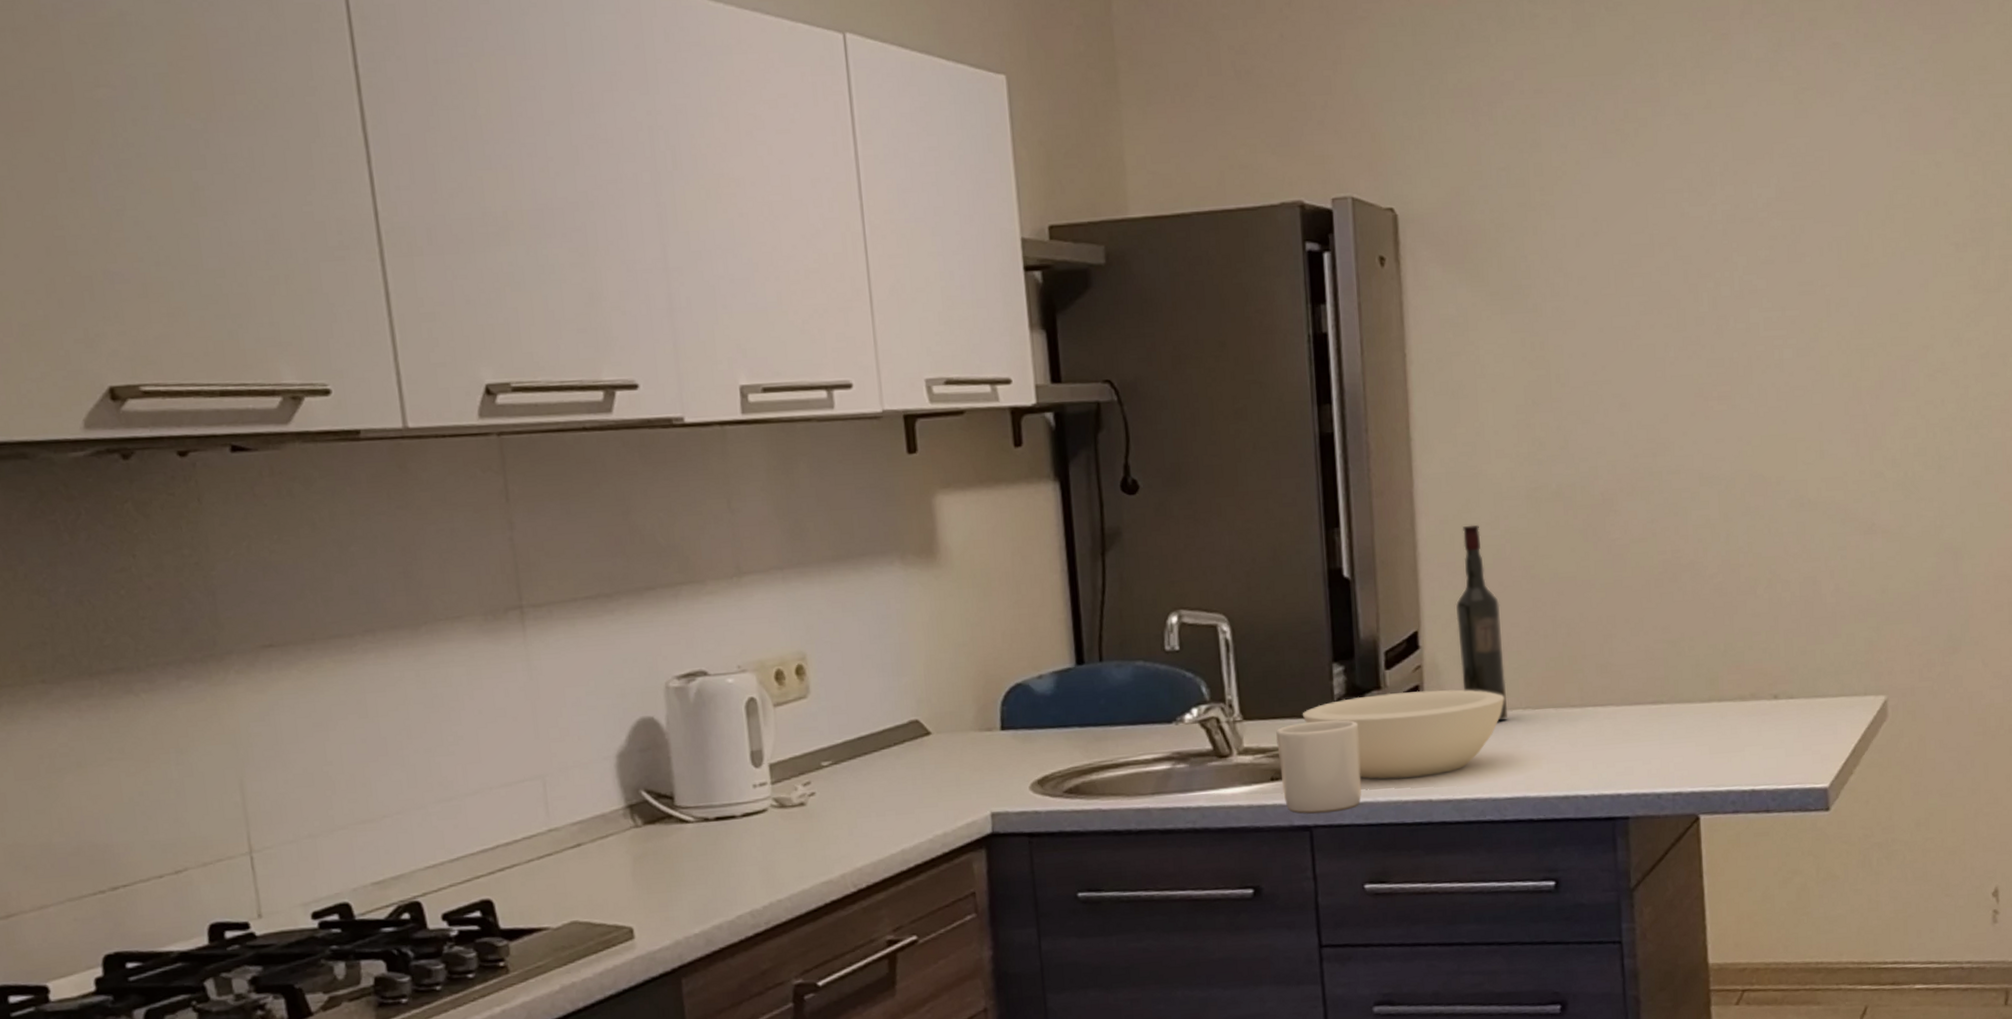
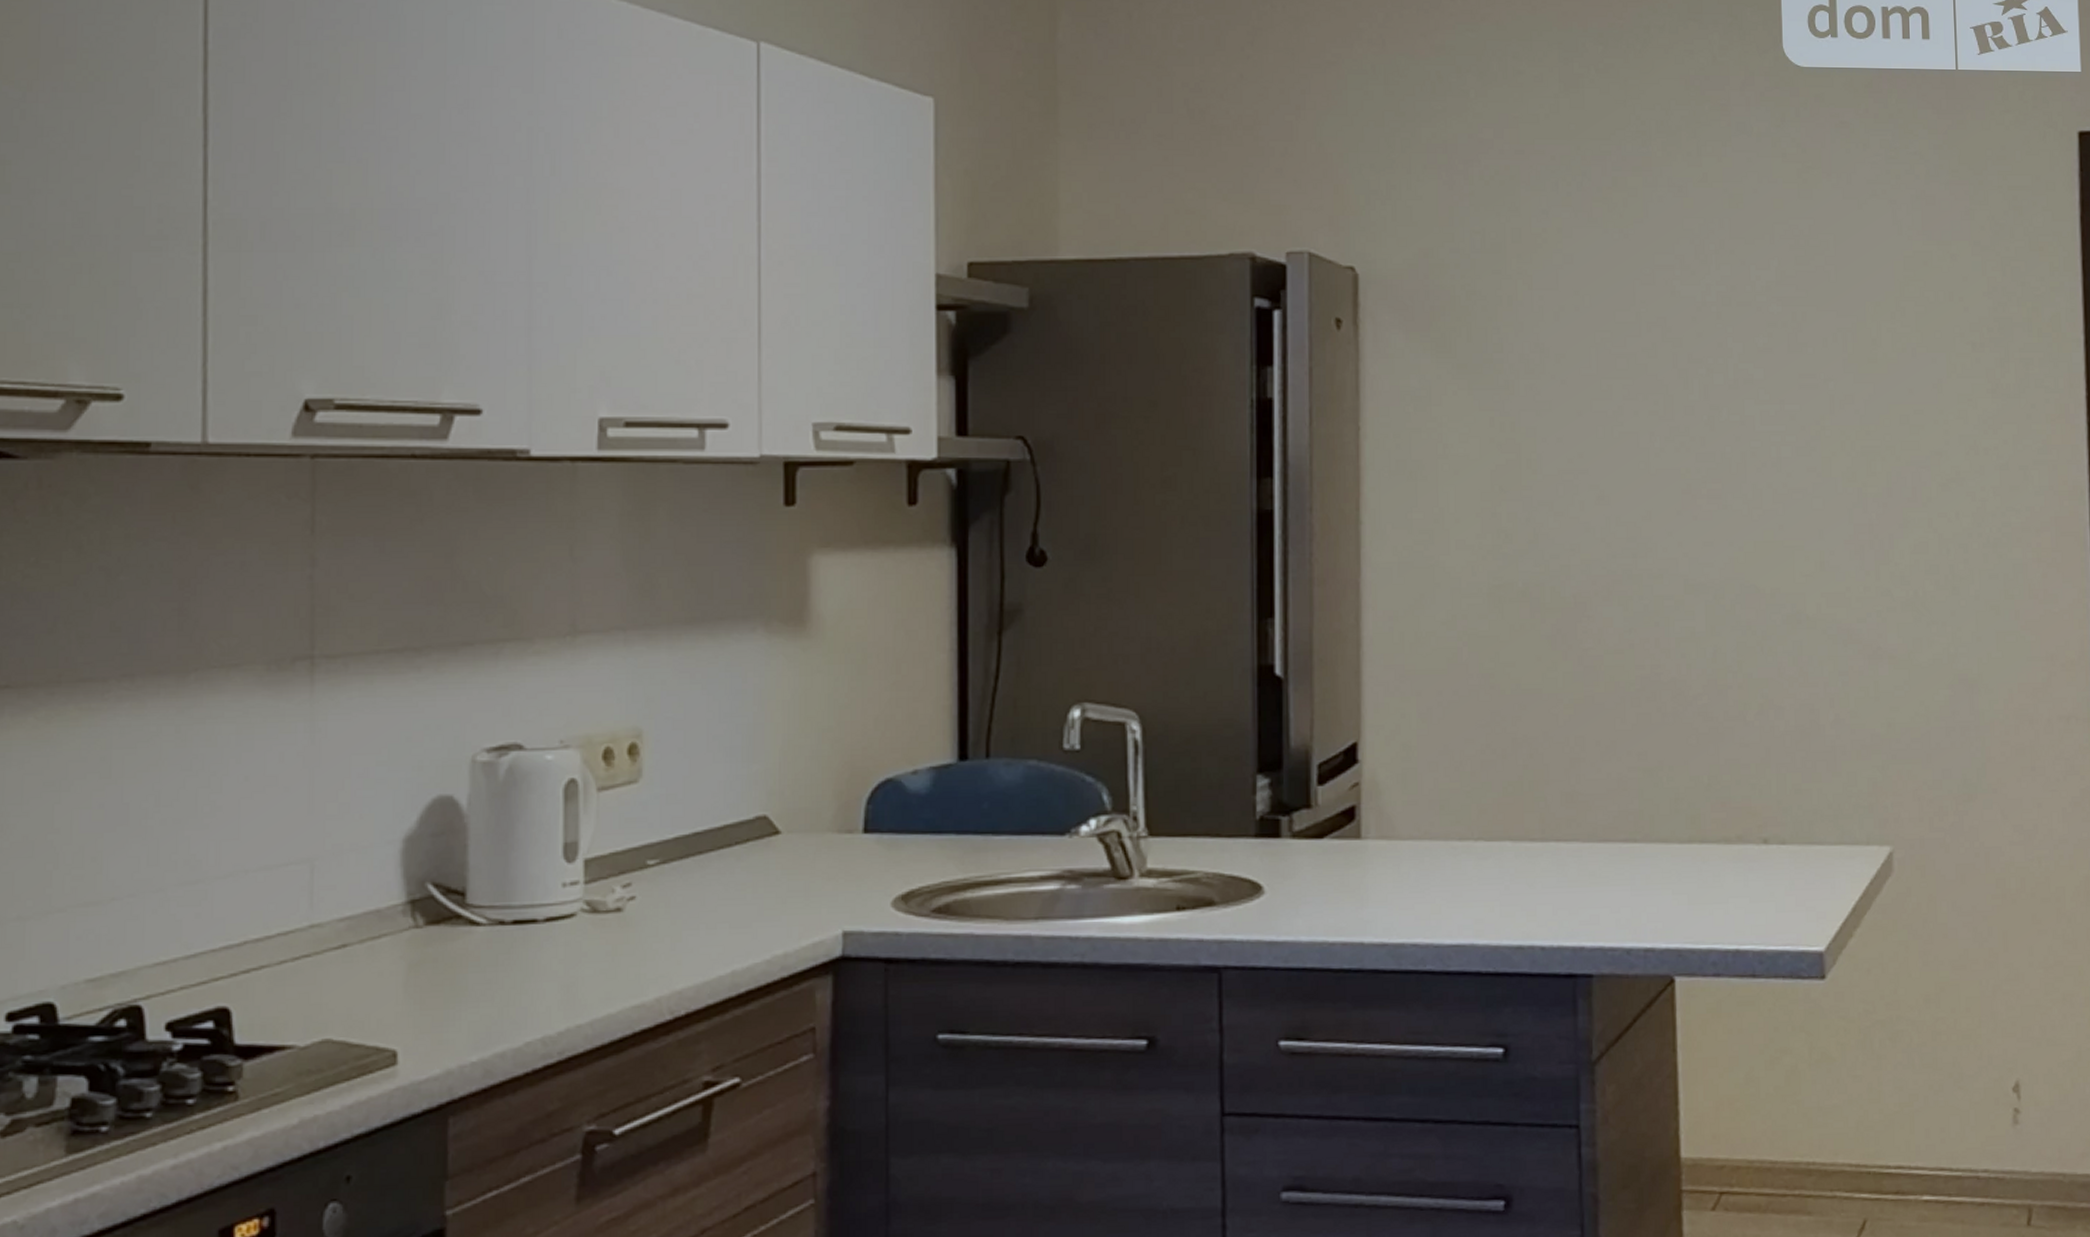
mug: present [1276,720,1362,815] -> none [1186,841,1283,953]
bowl: present [1302,689,1505,779] -> none [1217,811,1454,916]
wine bottle: present [1456,524,1508,721] -> none [1402,623,1457,853]

